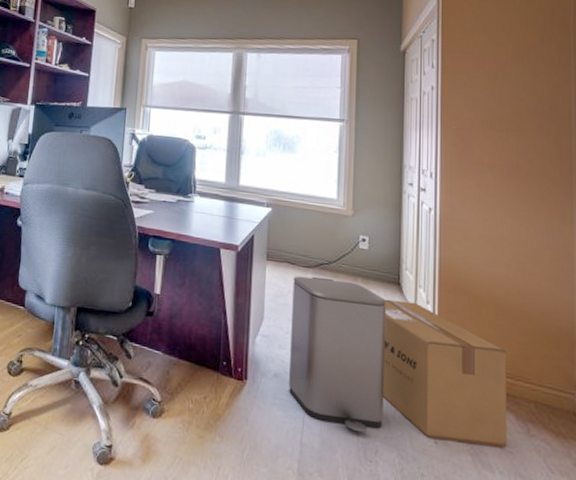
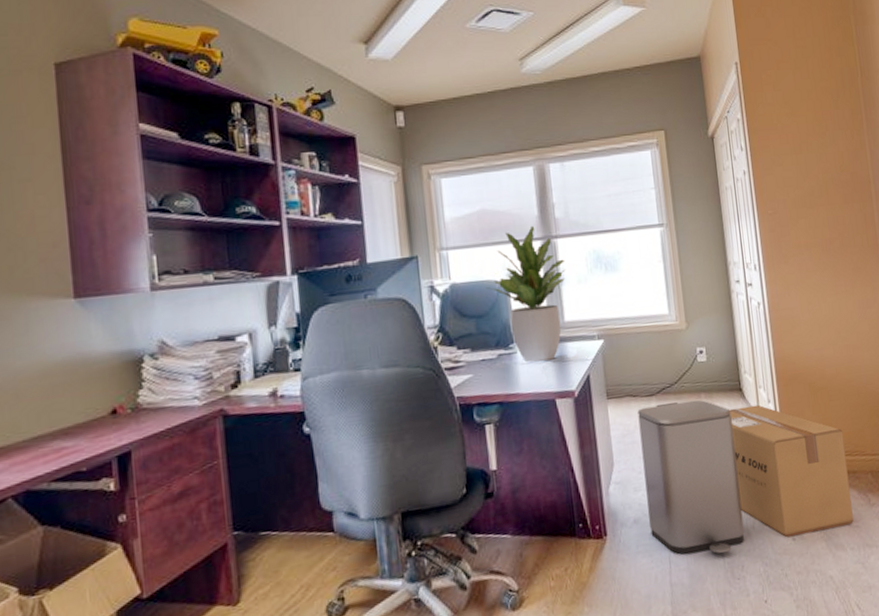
potted plant: none [177,100,247,215] -> present [486,225,565,363]

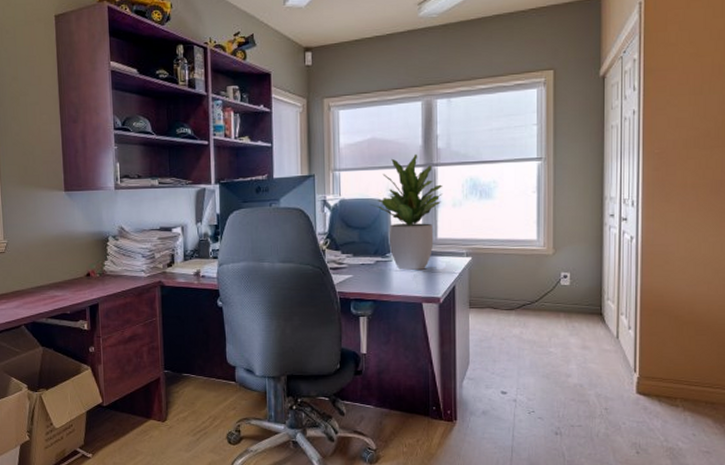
pedal bin: present [637,399,745,555] -> none [497,317,588,453]
box: present [729,404,854,538] -> none [587,329,706,450]

